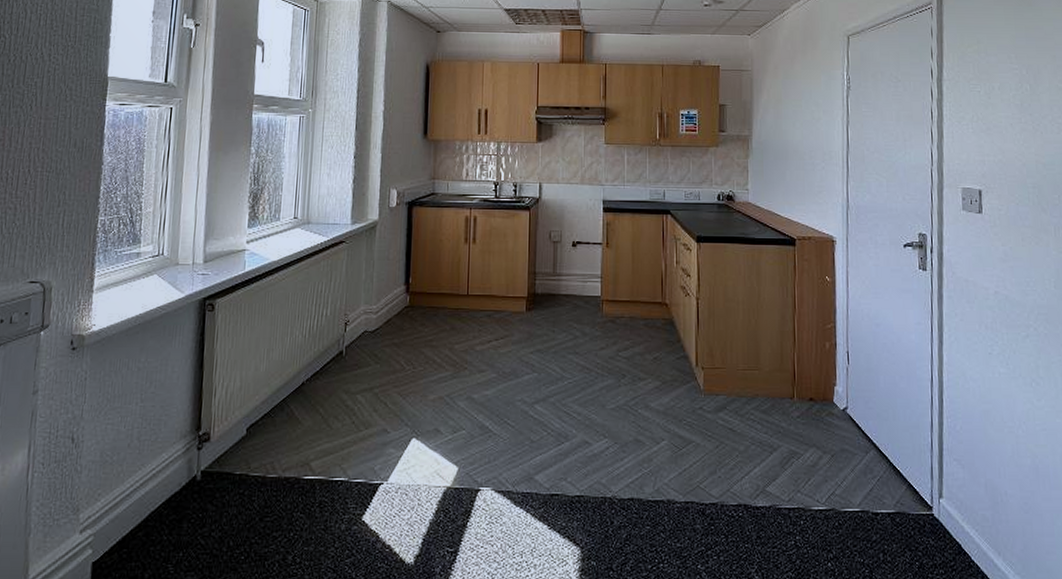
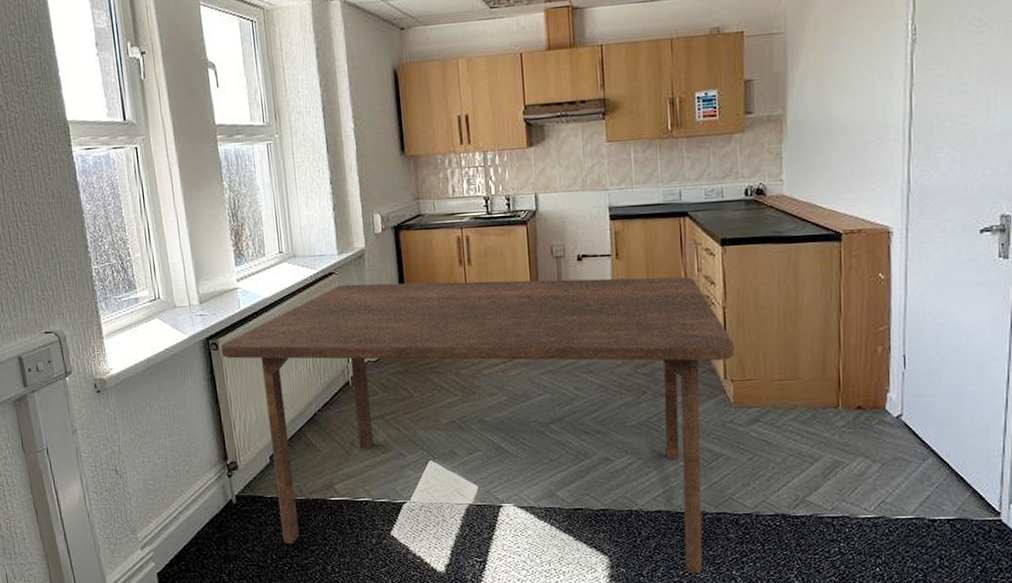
dining table: none [217,253,706,567] -> present [221,277,735,573]

